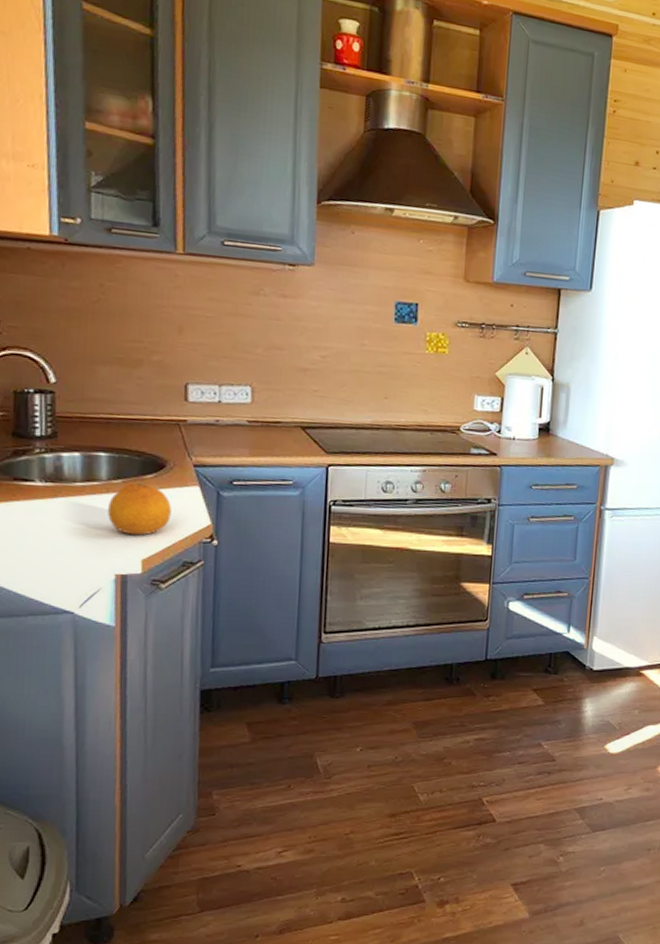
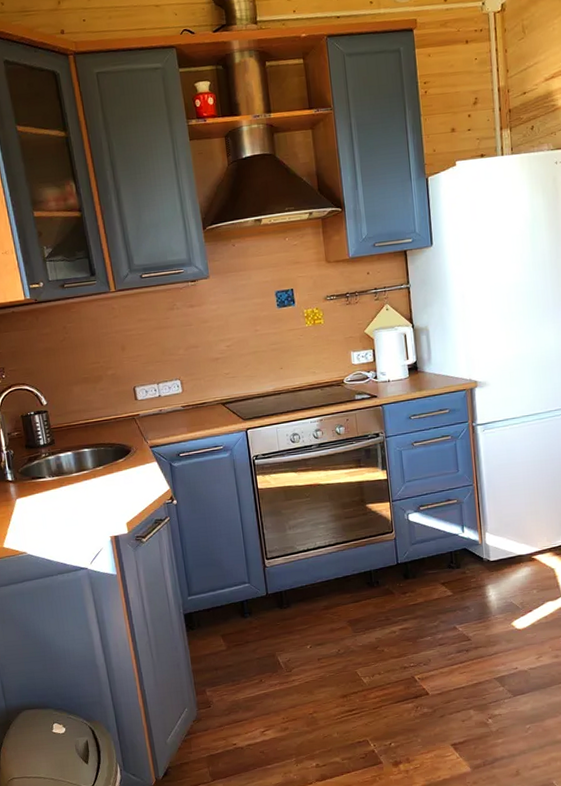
fruit: present [108,482,171,536] -> none [97,466,141,506]

